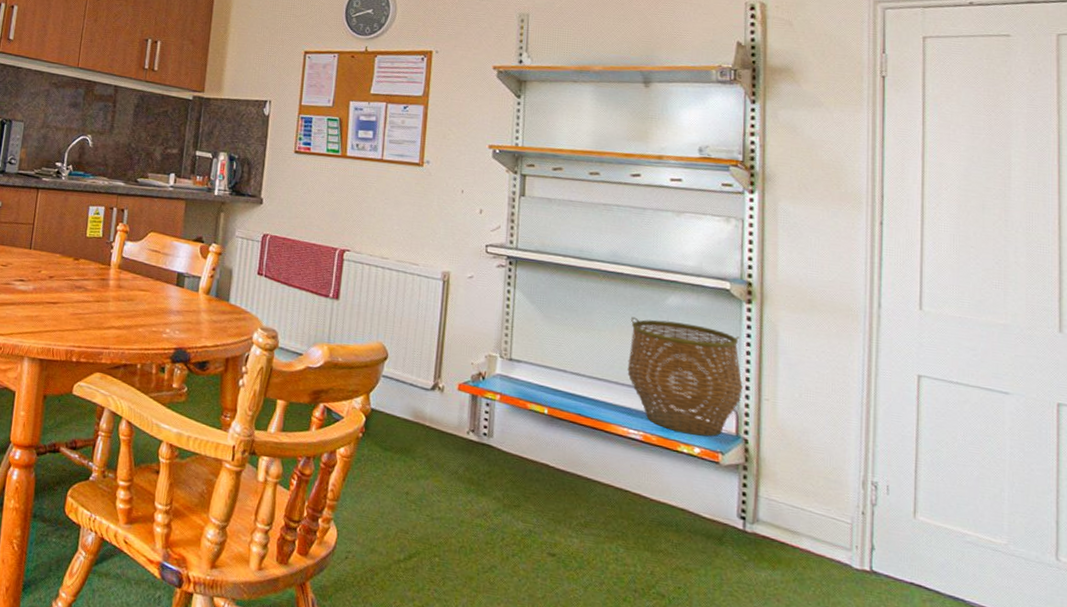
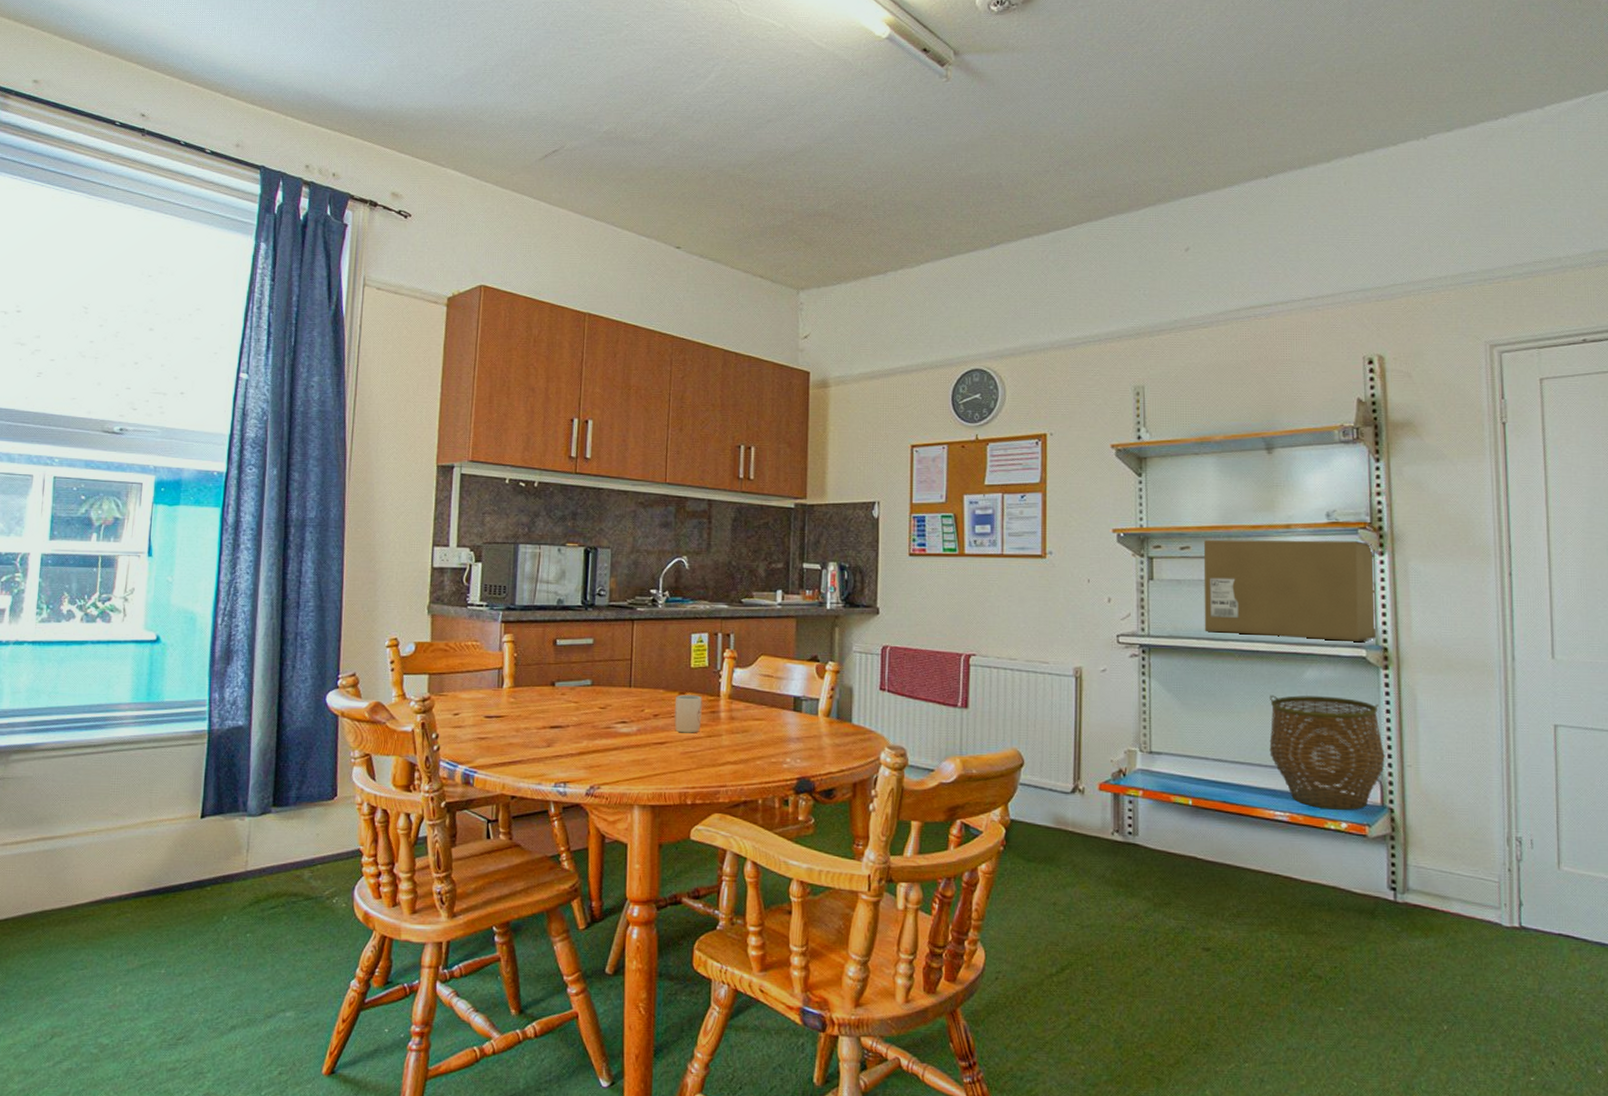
mug: none [67,260,94,297] -> present [674,694,702,733]
box: none [571,163,745,275] -> present [1203,539,1377,643]

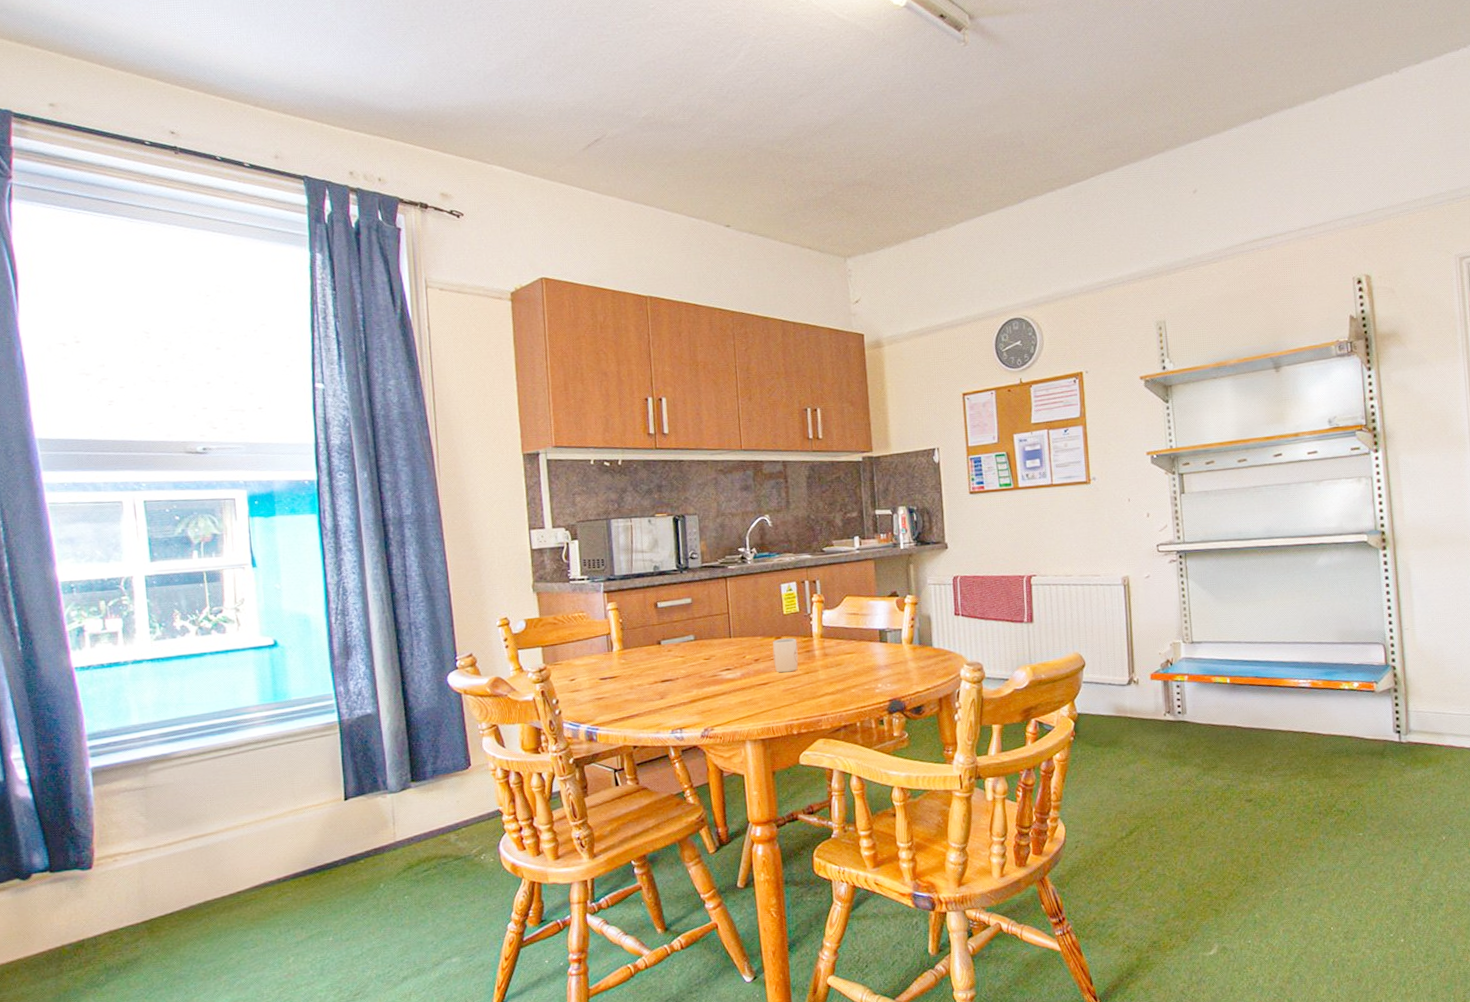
box: present [1203,539,1377,643] -> none [1225,442,1375,534]
basket: present [1269,695,1386,810] -> none [1289,578,1388,673]

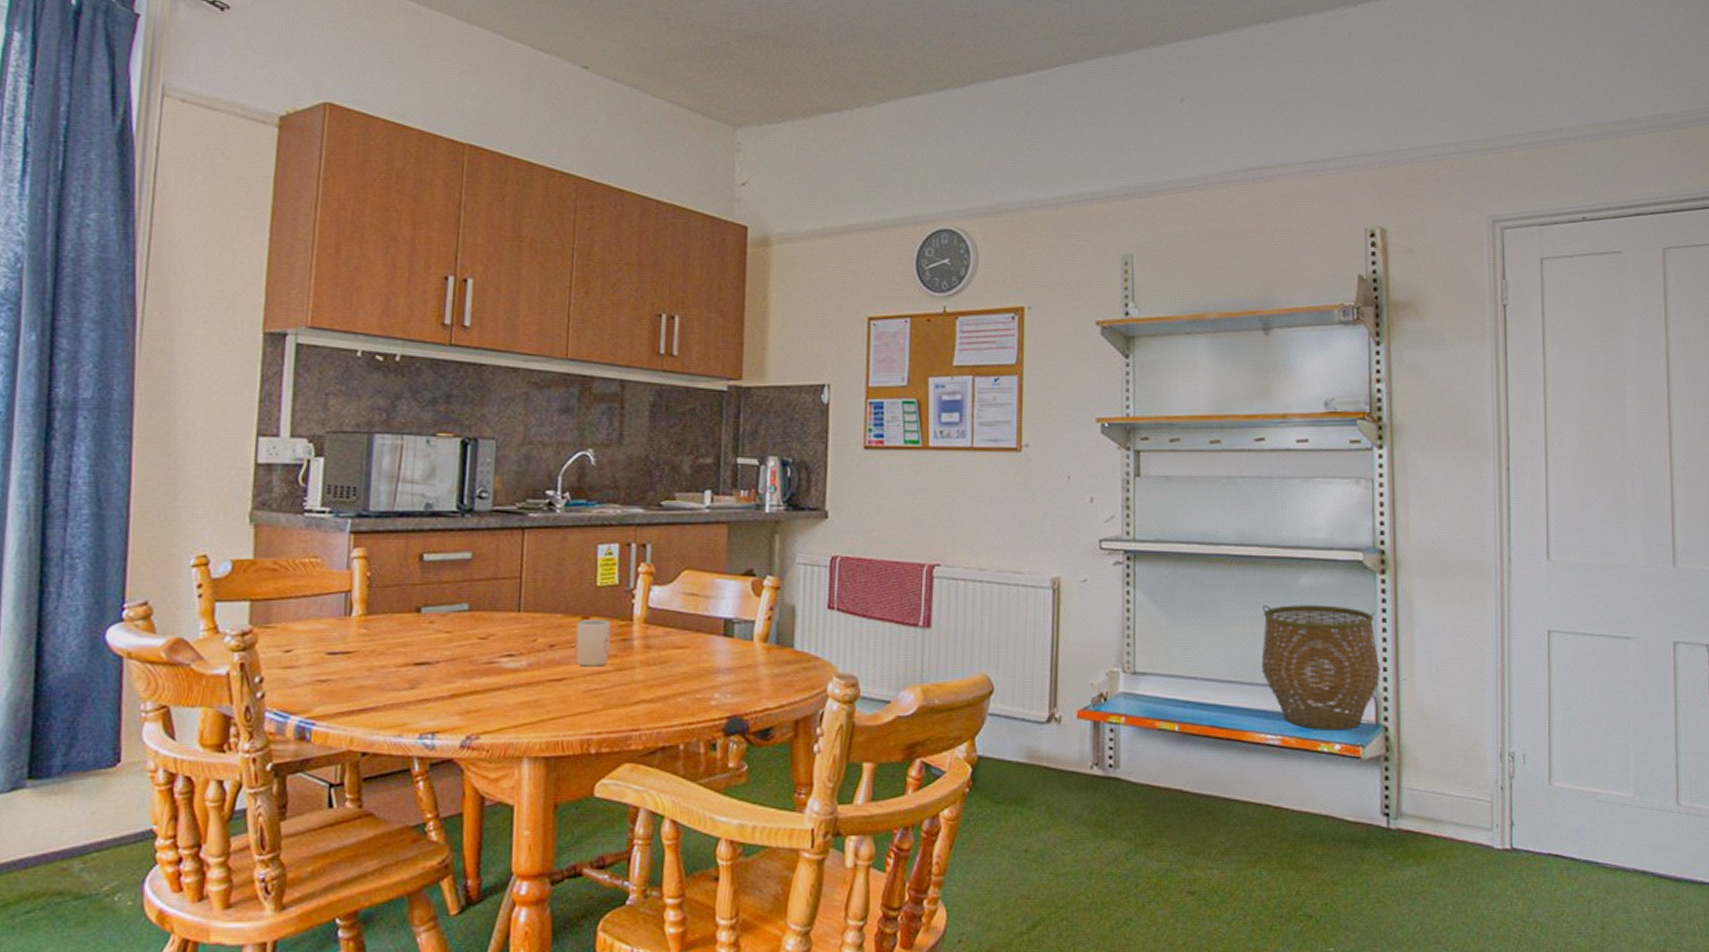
basket: none [1289,578,1388,673] -> present [1261,605,1382,730]

